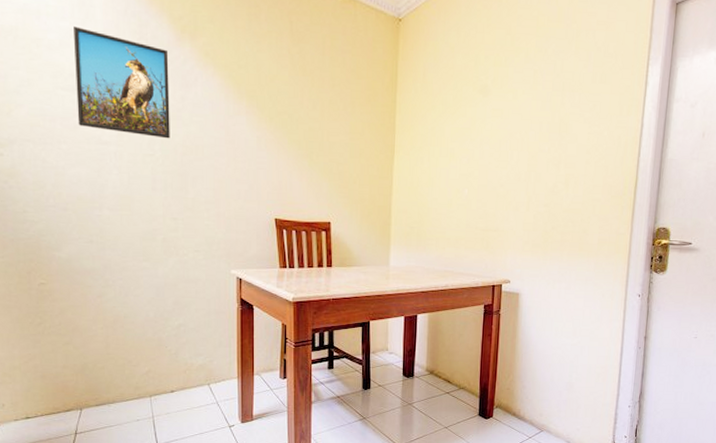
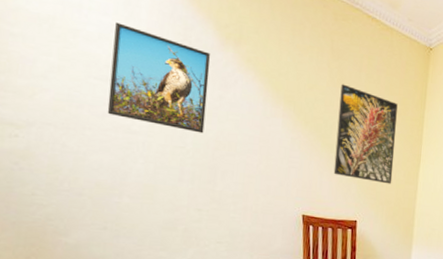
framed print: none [303,71,366,181] -> present [333,84,398,184]

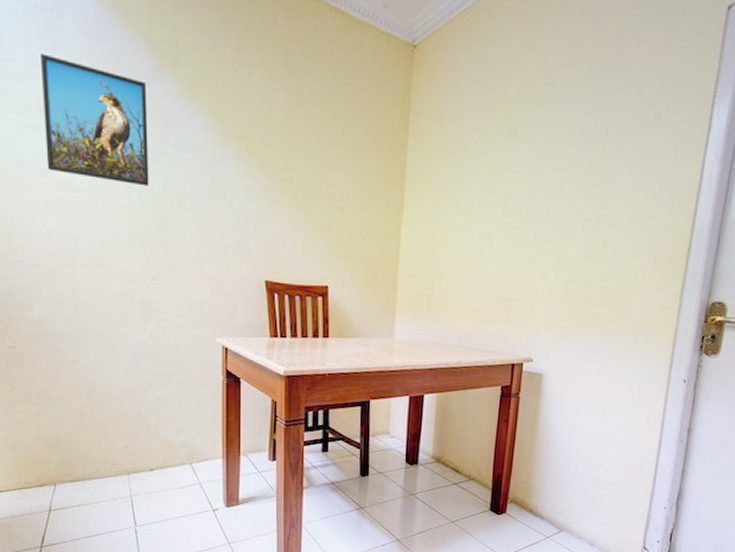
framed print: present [333,84,398,184] -> none [298,108,373,239]

